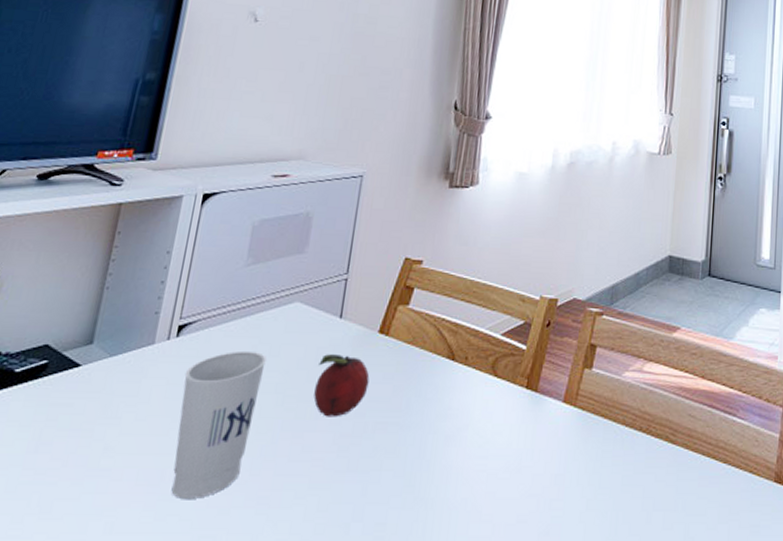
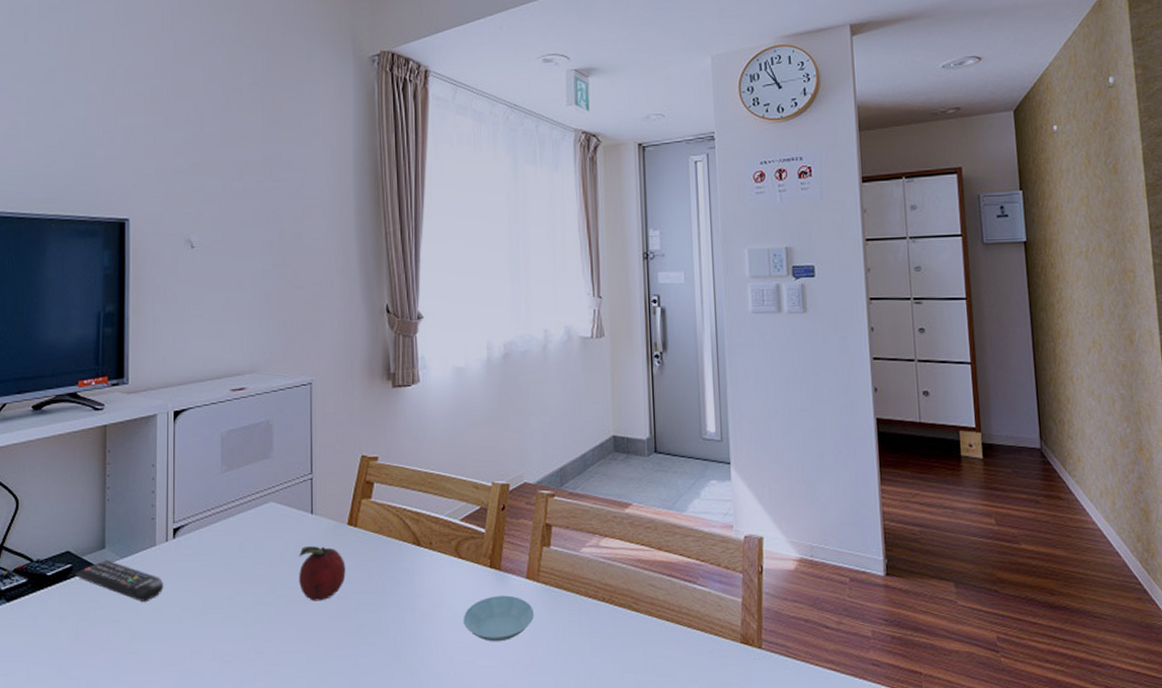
remote control: none [50,357,156,409] -> present [76,560,164,602]
cup: present [171,350,266,499] -> none [186,547,253,675]
saucer: none [489,420,567,472] -> present [463,595,534,642]

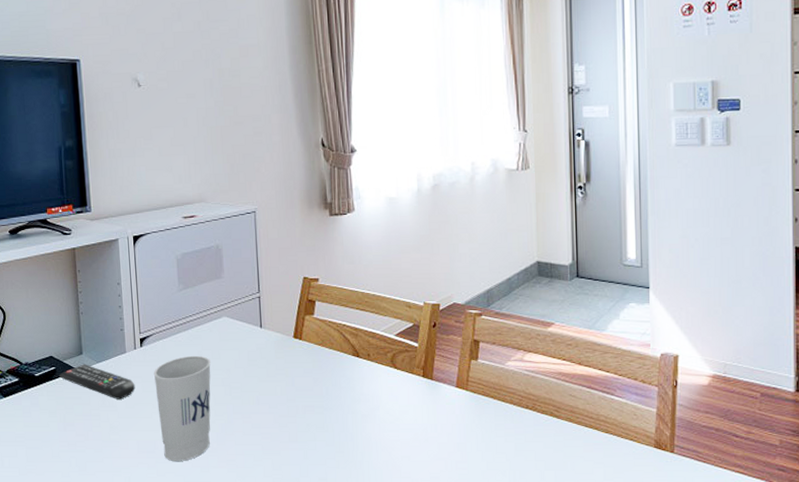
cup: none [186,547,253,675] -> present [153,355,211,461]
fruit: present [299,546,346,601] -> none [251,356,294,403]
saucer: present [463,595,534,642] -> none [399,401,463,441]

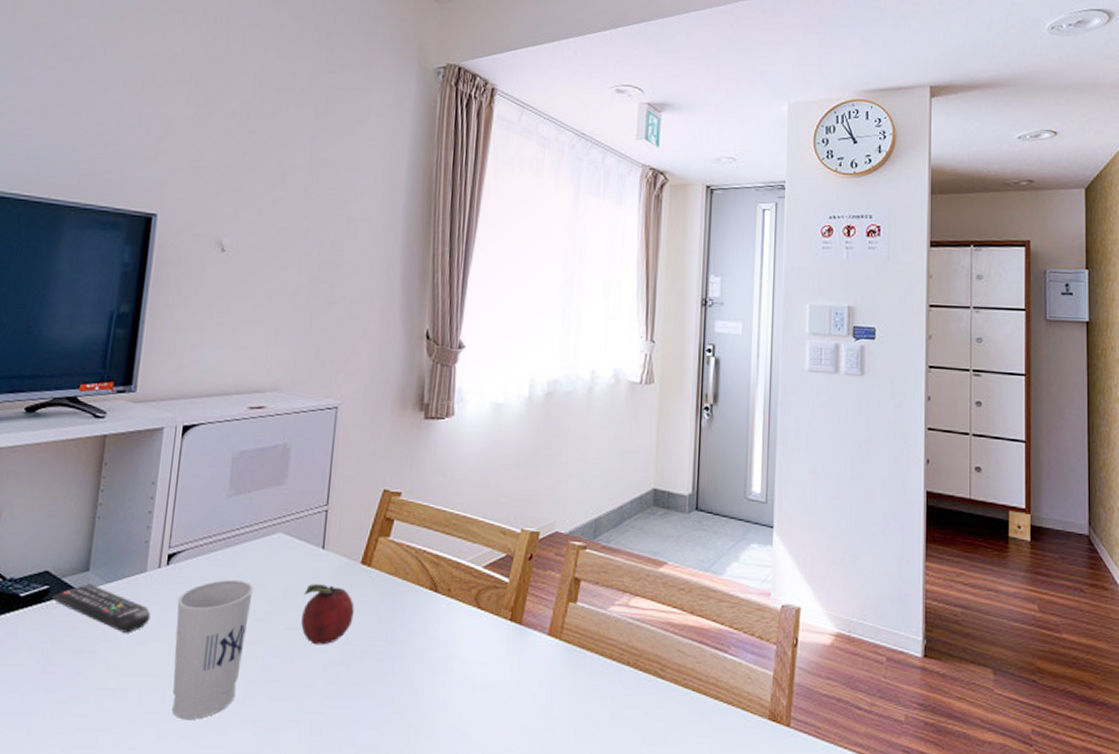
fruit: none [251,356,294,403] -> present [301,584,355,645]

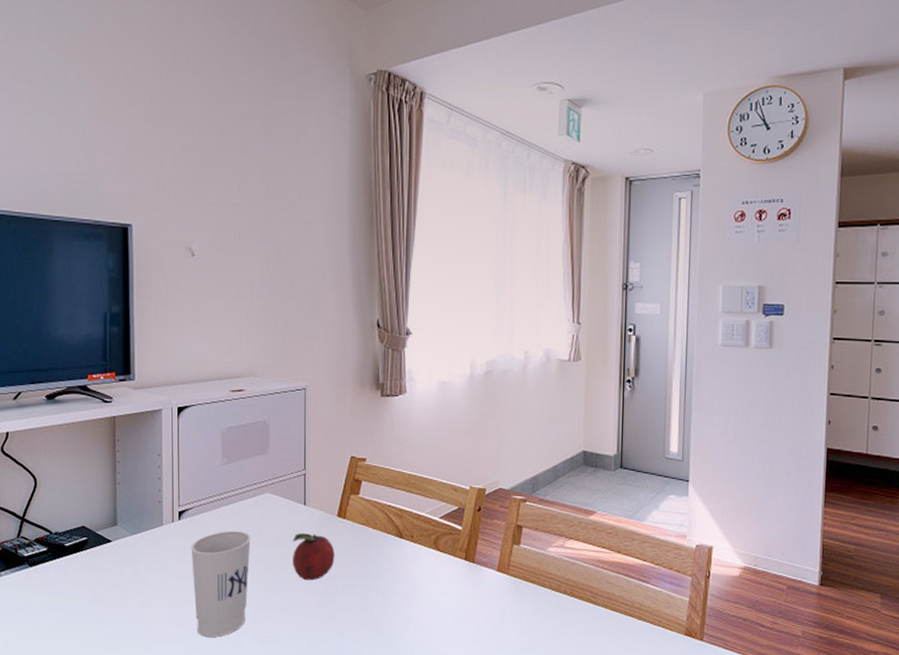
remote control: present [52,583,151,633] -> none [91,535,171,573]

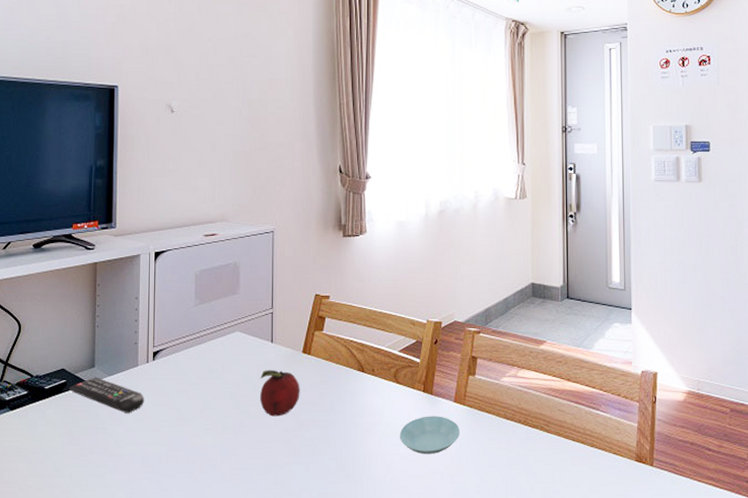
remote control: none [91,535,171,573] -> present [69,377,145,413]
cup: present [190,530,251,637] -> none [163,369,221,476]
saucer: none [439,584,502,623] -> present [399,416,460,455]

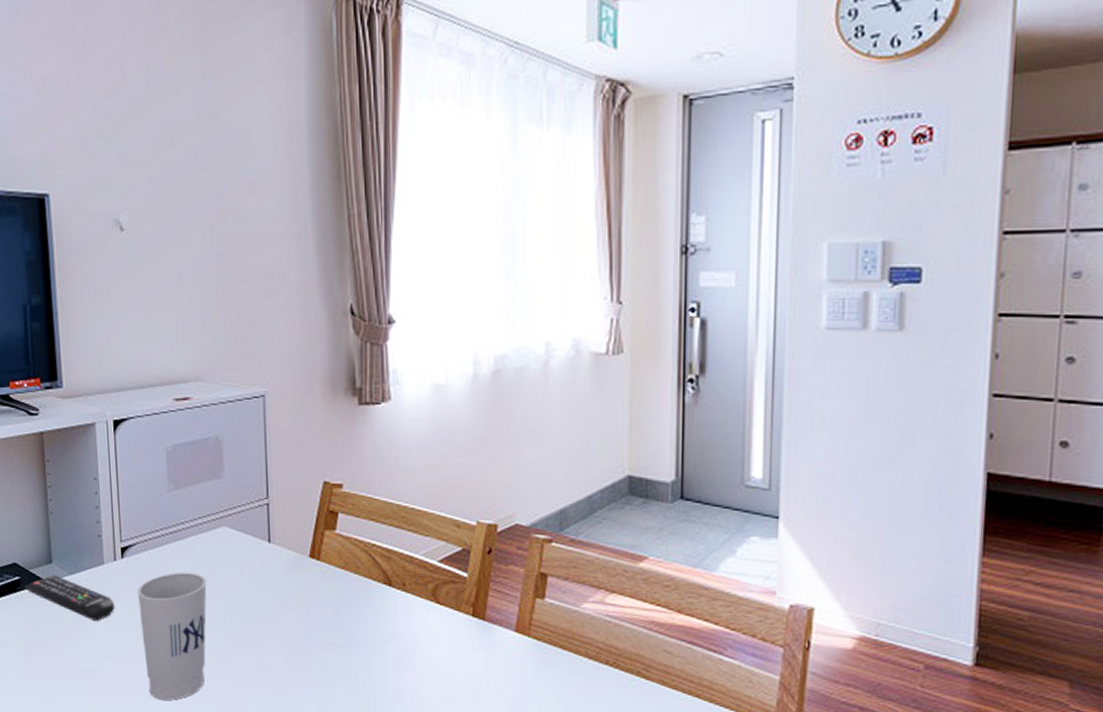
cup: none [163,369,221,476] -> present [137,572,207,700]
fruit: present [260,370,300,417] -> none [257,577,309,636]
saucer: present [399,416,460,455] -> none [440,647,523,697]

